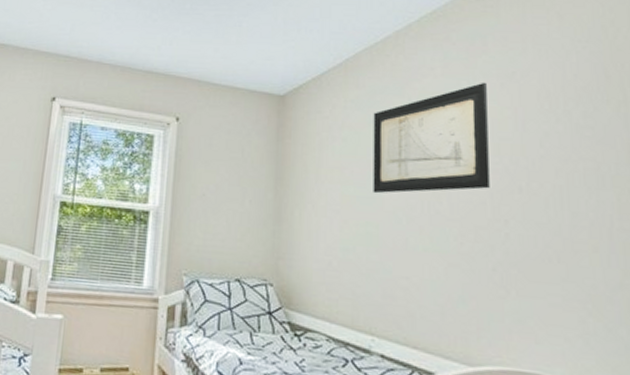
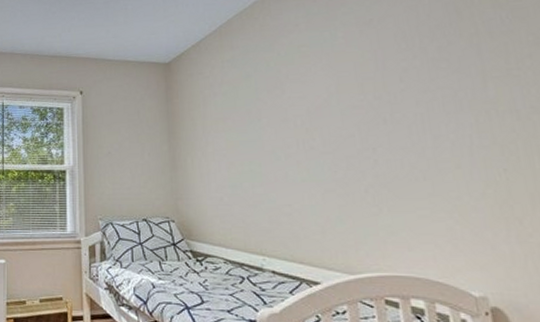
wall art: present [373,82,490,194] -> none [248,31,357,137]

